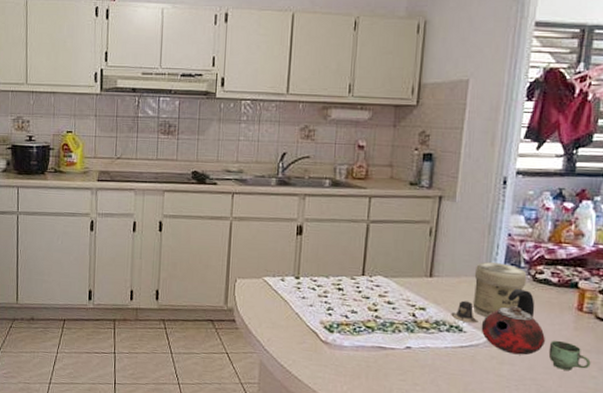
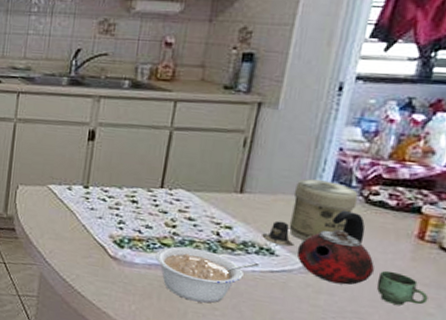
legume: none [361,328,452,380] -> present [155,246,261,303]

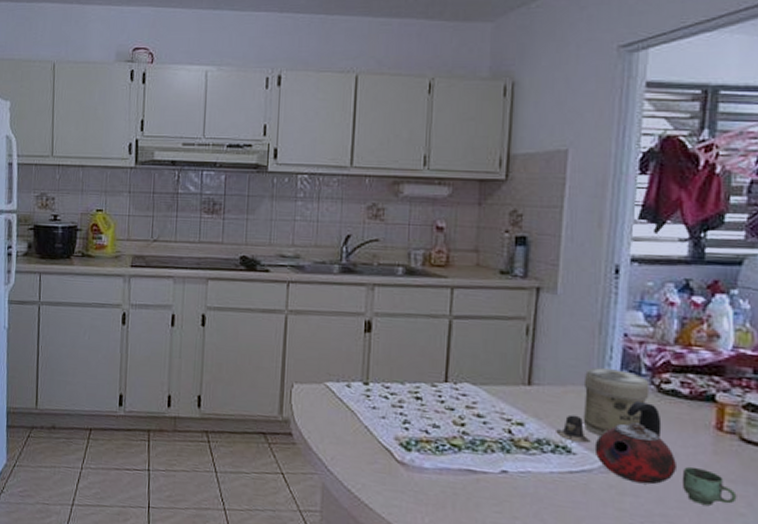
legume: present [155,246,261,303] -> none [446,447,559,512]

